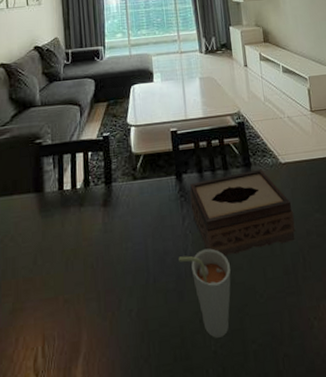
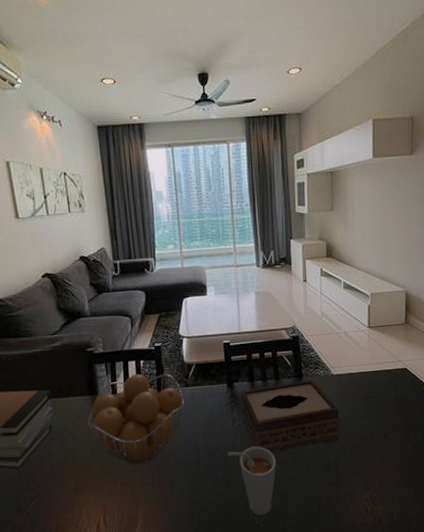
fruit basket: none [31,166,132,276] -> present [87,374,184,465]

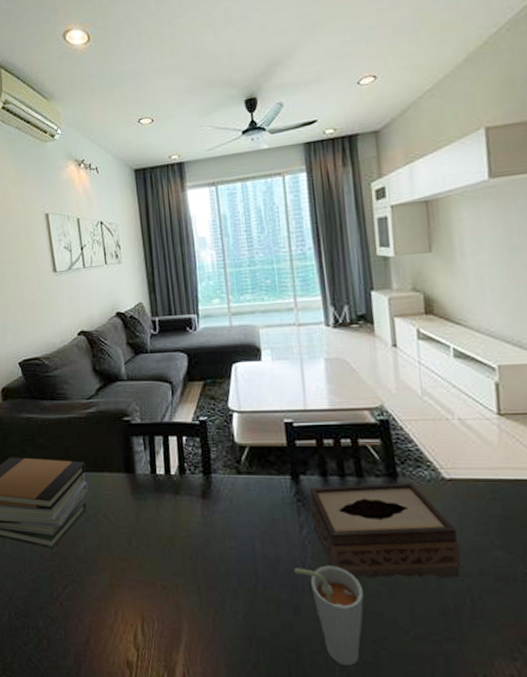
fruit basket: present [87,374,184,465] -> none [124,453,236,566]

